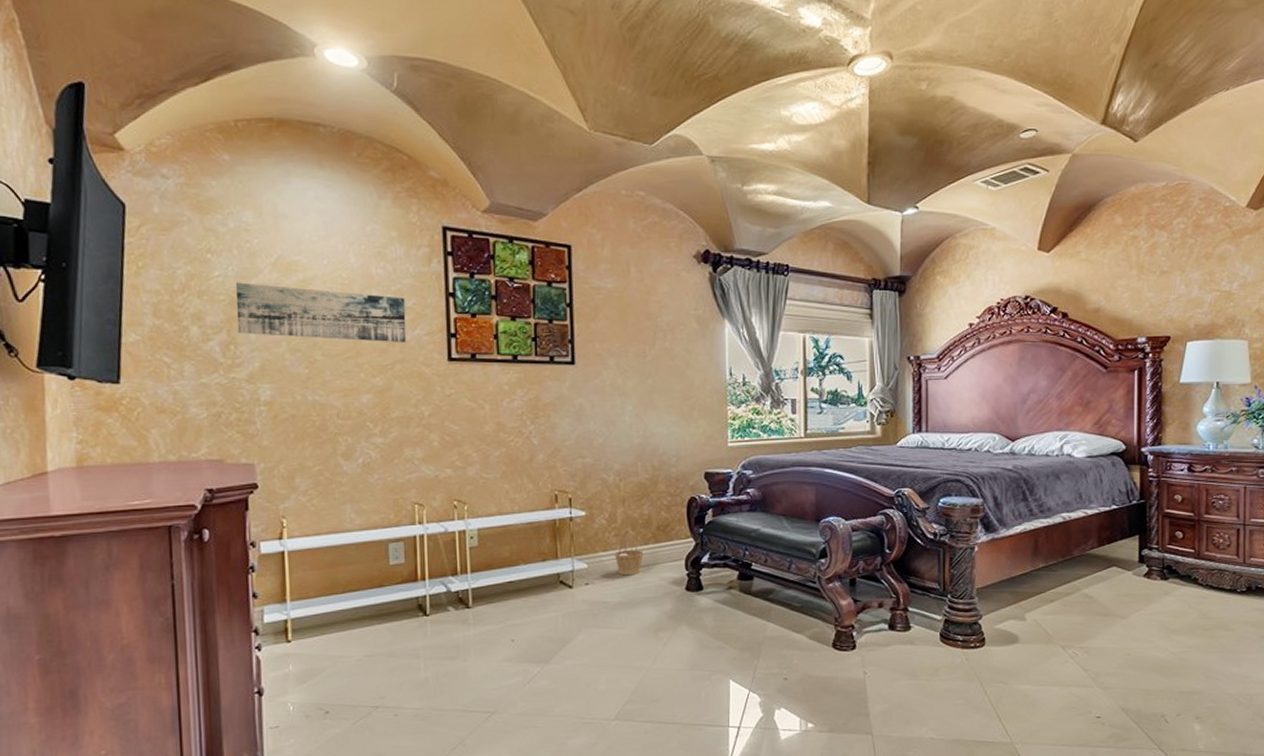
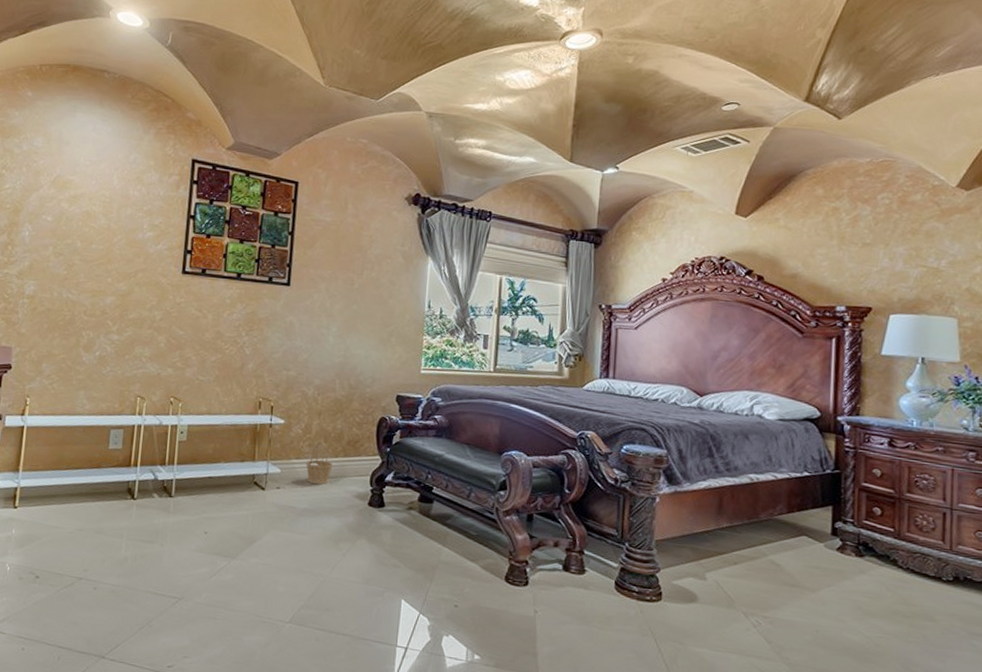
wall art: present [235,282,407,343] -> none [16,194,154,256]

